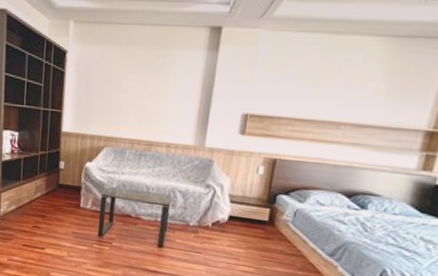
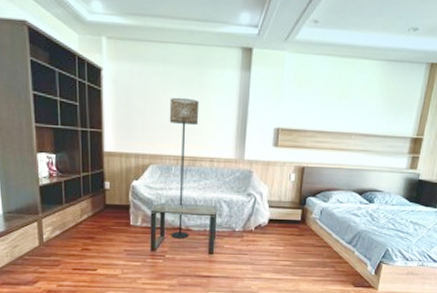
floor lamp: none [120,79,160,228] -> present [169,97,200,239]

